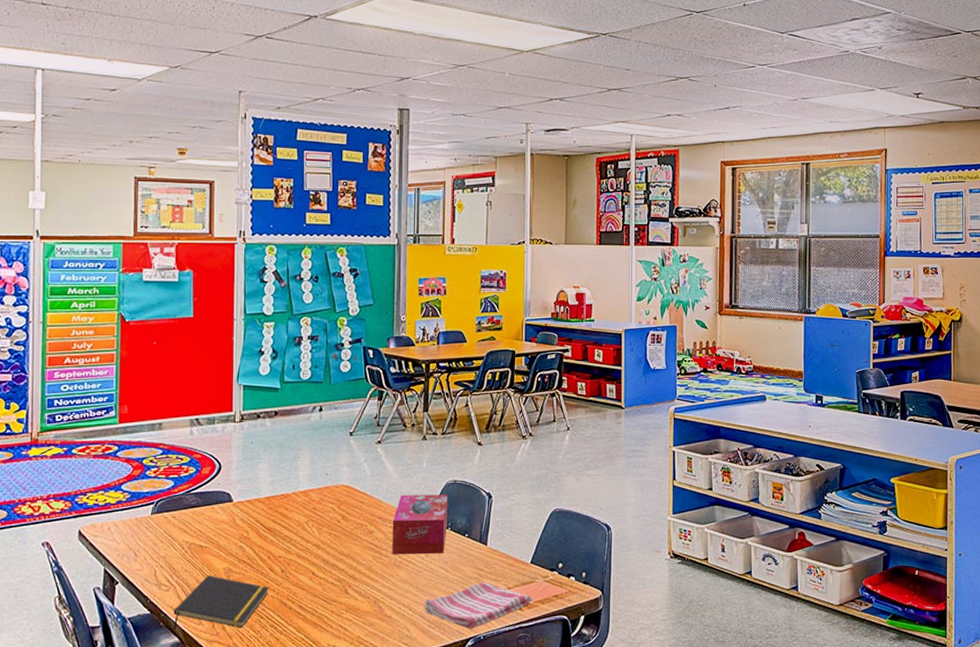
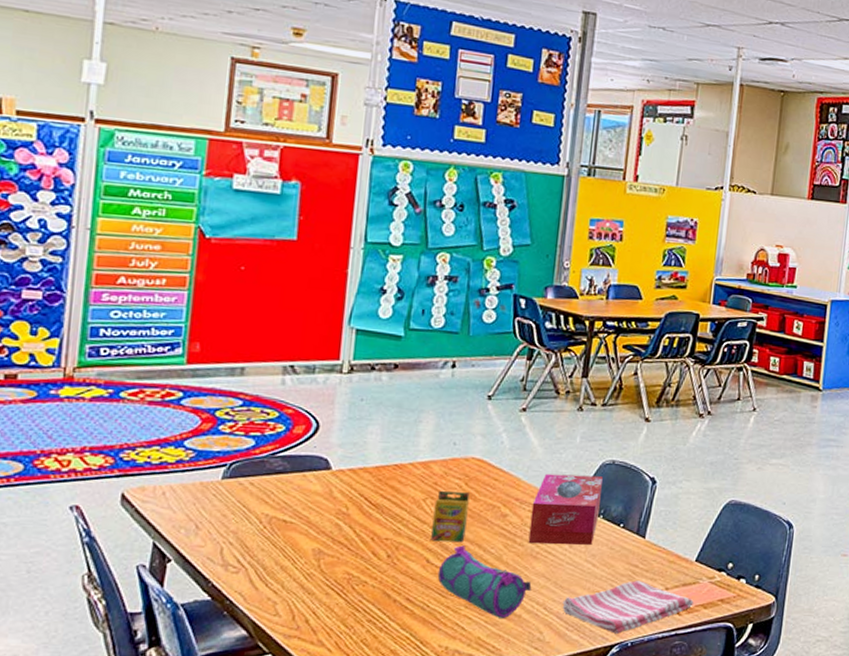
notepad: present [173,575,269,630] -> none [240,556,370,622]
crayon box: none [314,514,342,556] -> present [431,491,470,541]
pencil case: none [322,559,398,619] -> present [437,545,532,618]

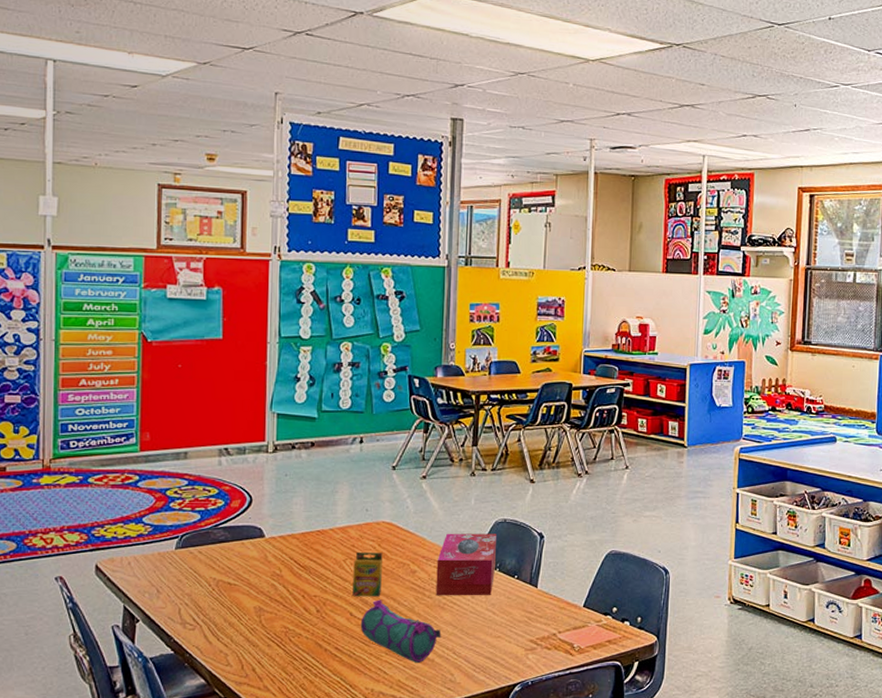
dish towel: present [562,580,694,634] -> none [469,626,584,674]

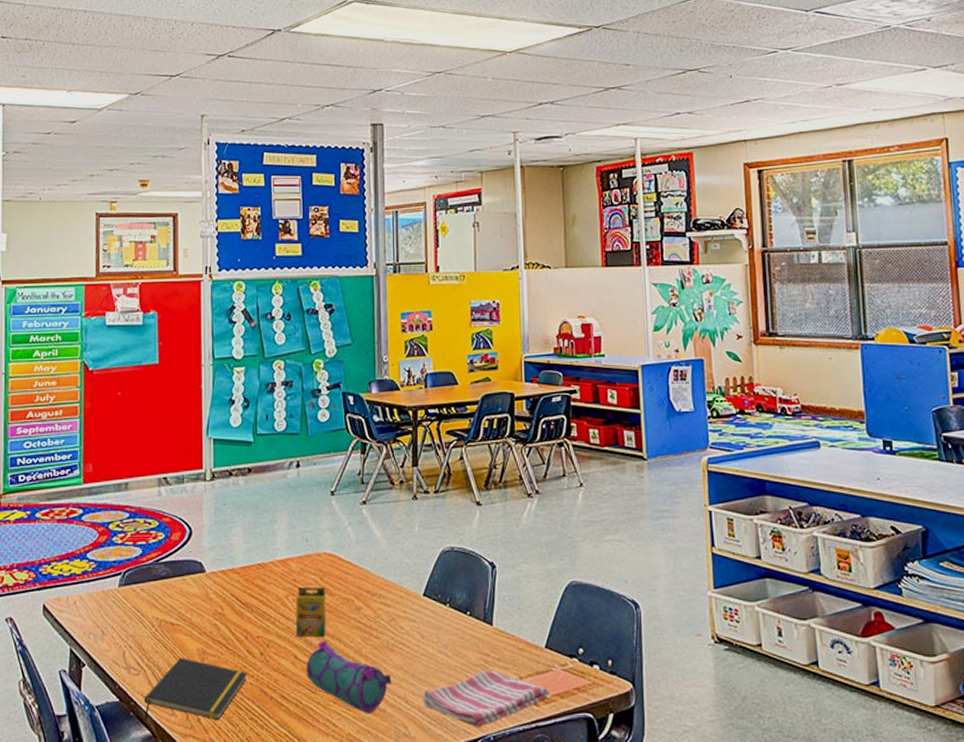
notepad: none [199,614,304,671] -> present [144,657,248,721]
tissue box: present [436,533,496,596] -> none [382,564,446,636]
dish towel: none [469,626,584,674] -> present [422,670,549,727]

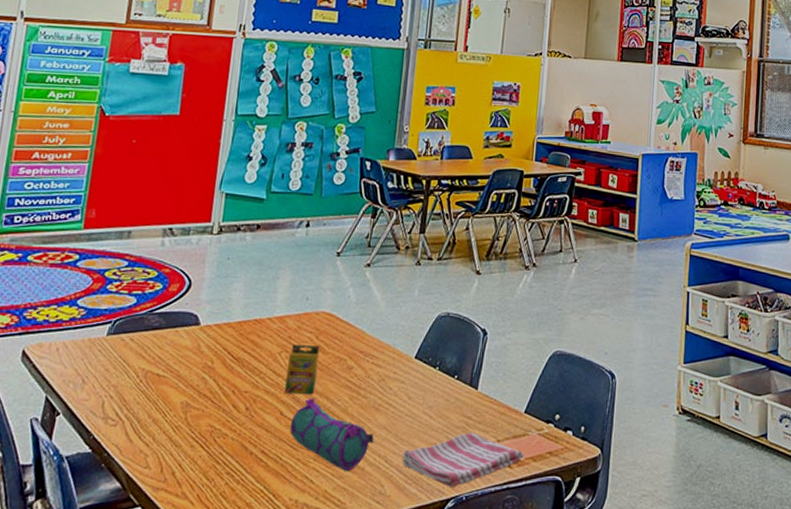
notepad: present [144,657,248,721] -> none [115,409,230,475]

